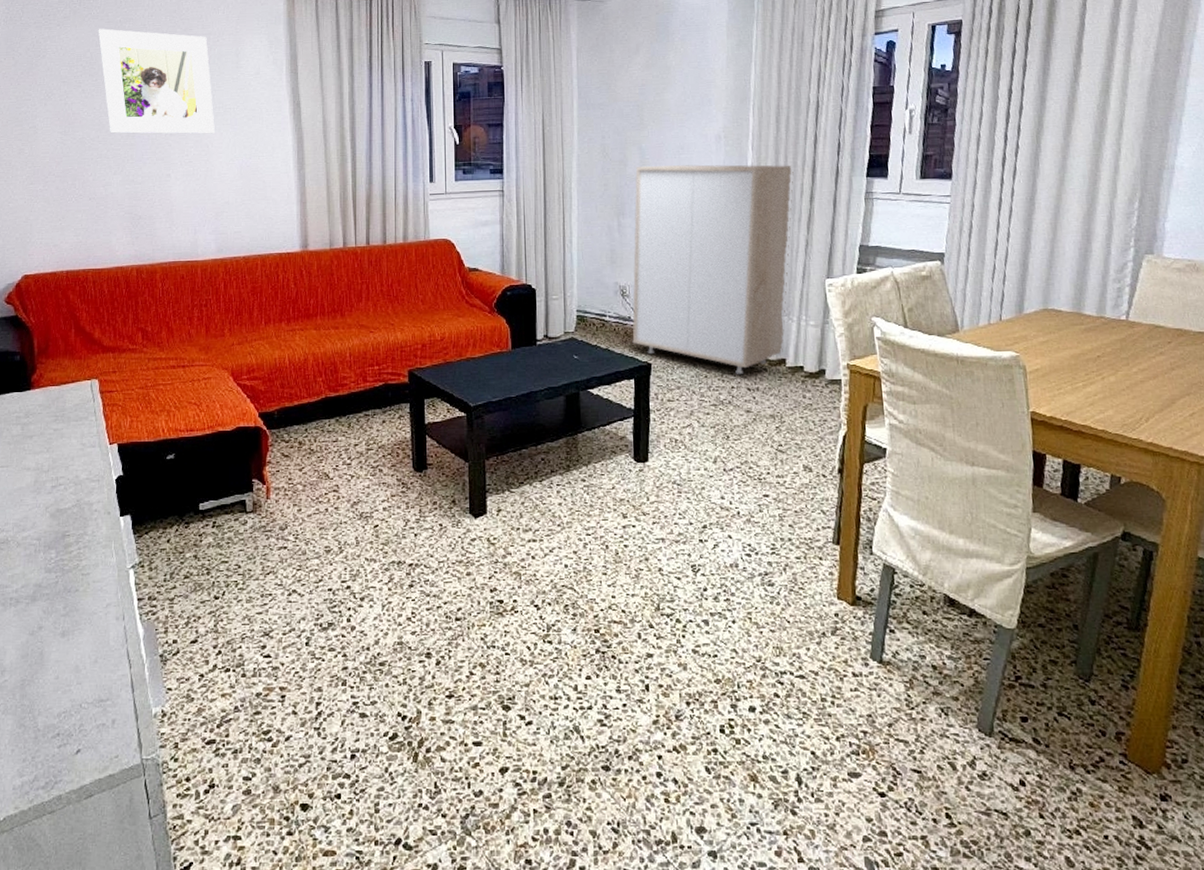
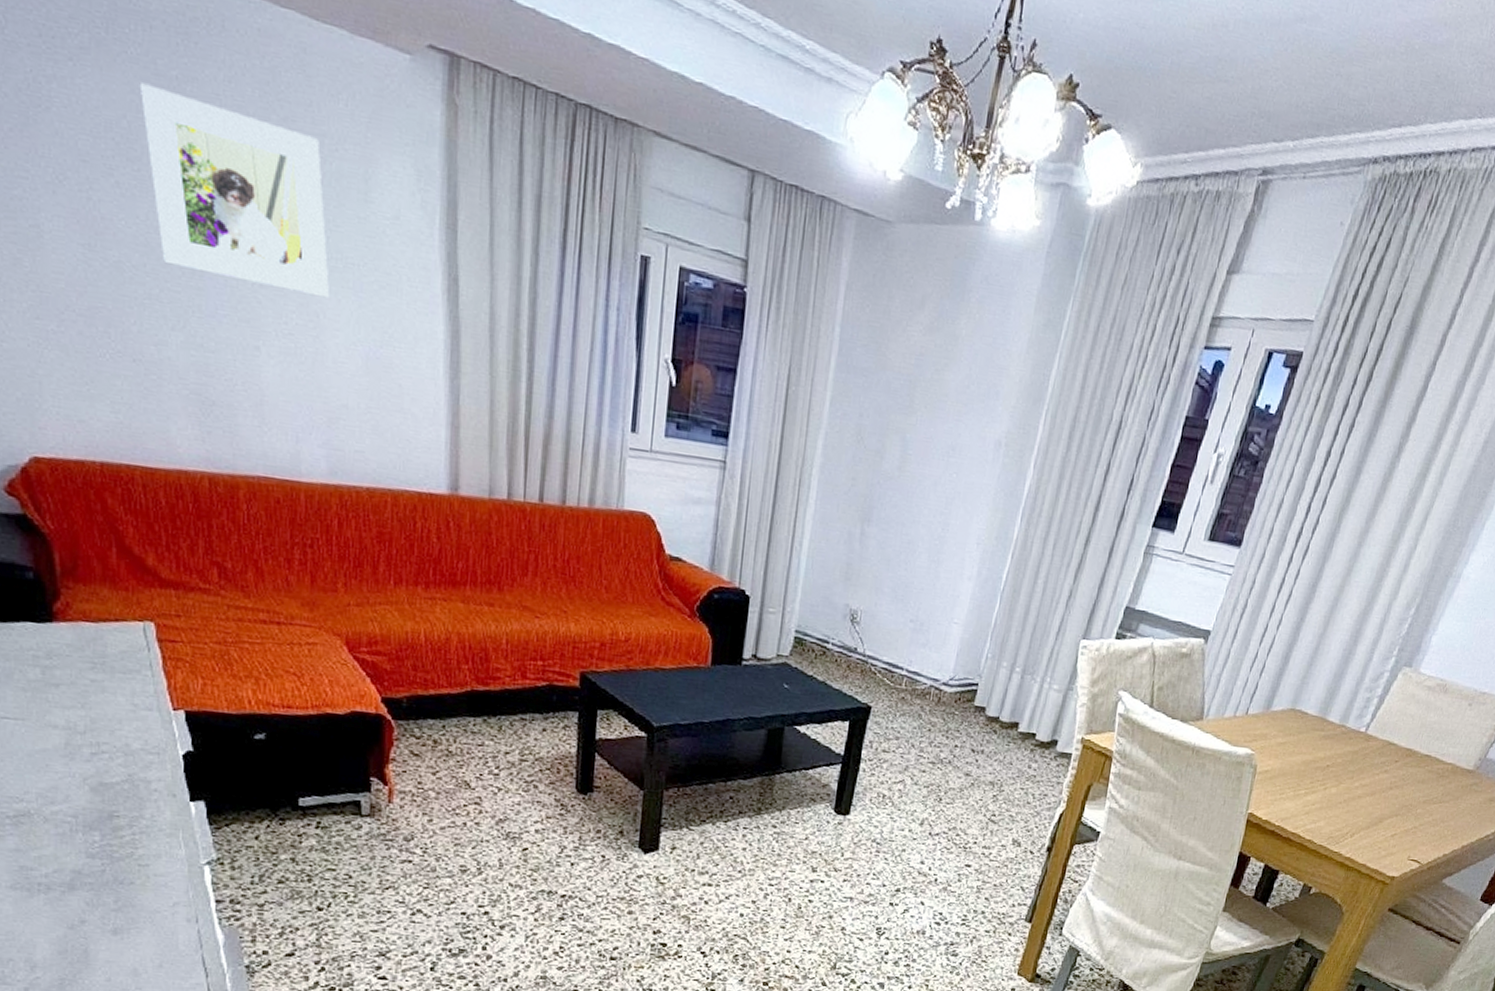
storage cabinet: present [632,164,794,374] -> none [854,463,1074,733]

